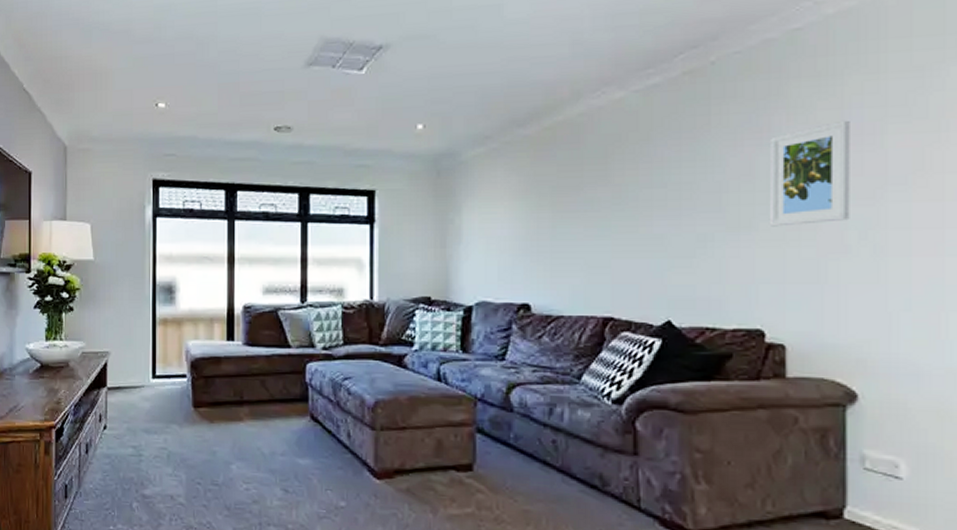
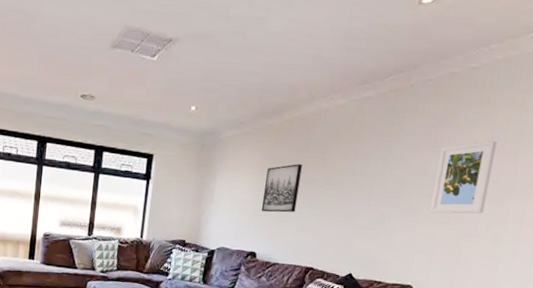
wall art: none [528,182,577,249] -> present [261,164,302,213]

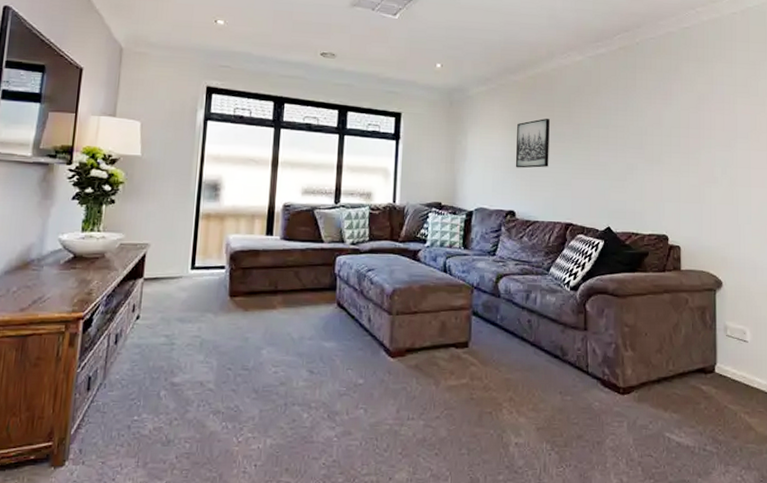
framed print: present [429,140,497,214] -> none [670,92,717,162]

